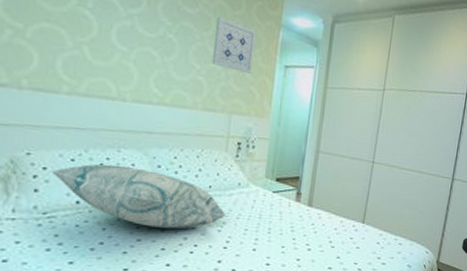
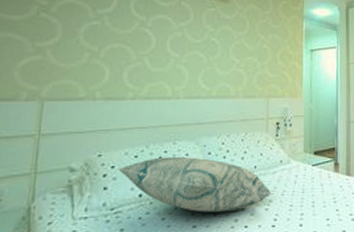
wall art: present [211,17,257,73] -> none [248,18,284,60]

